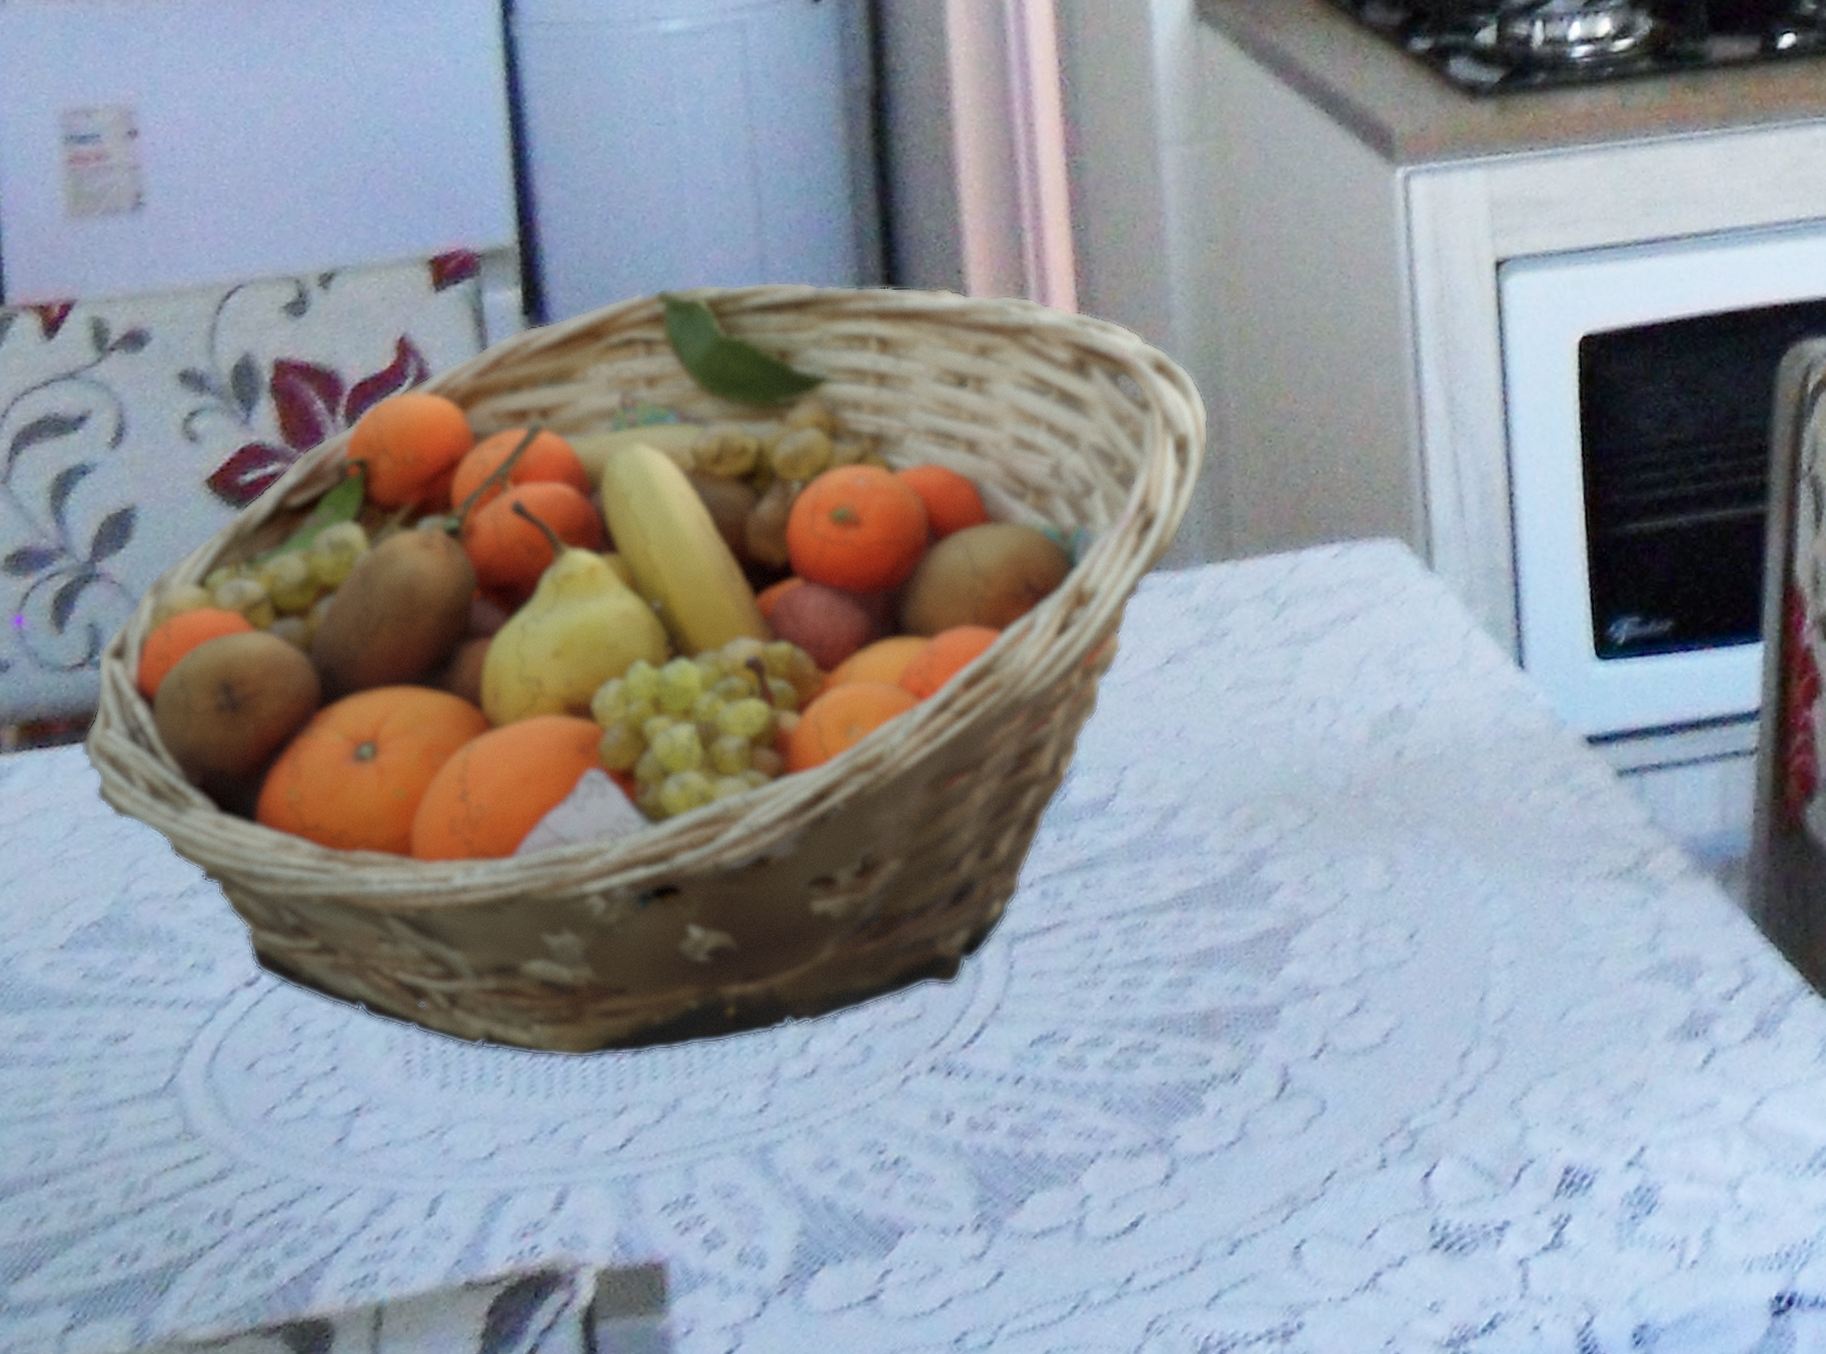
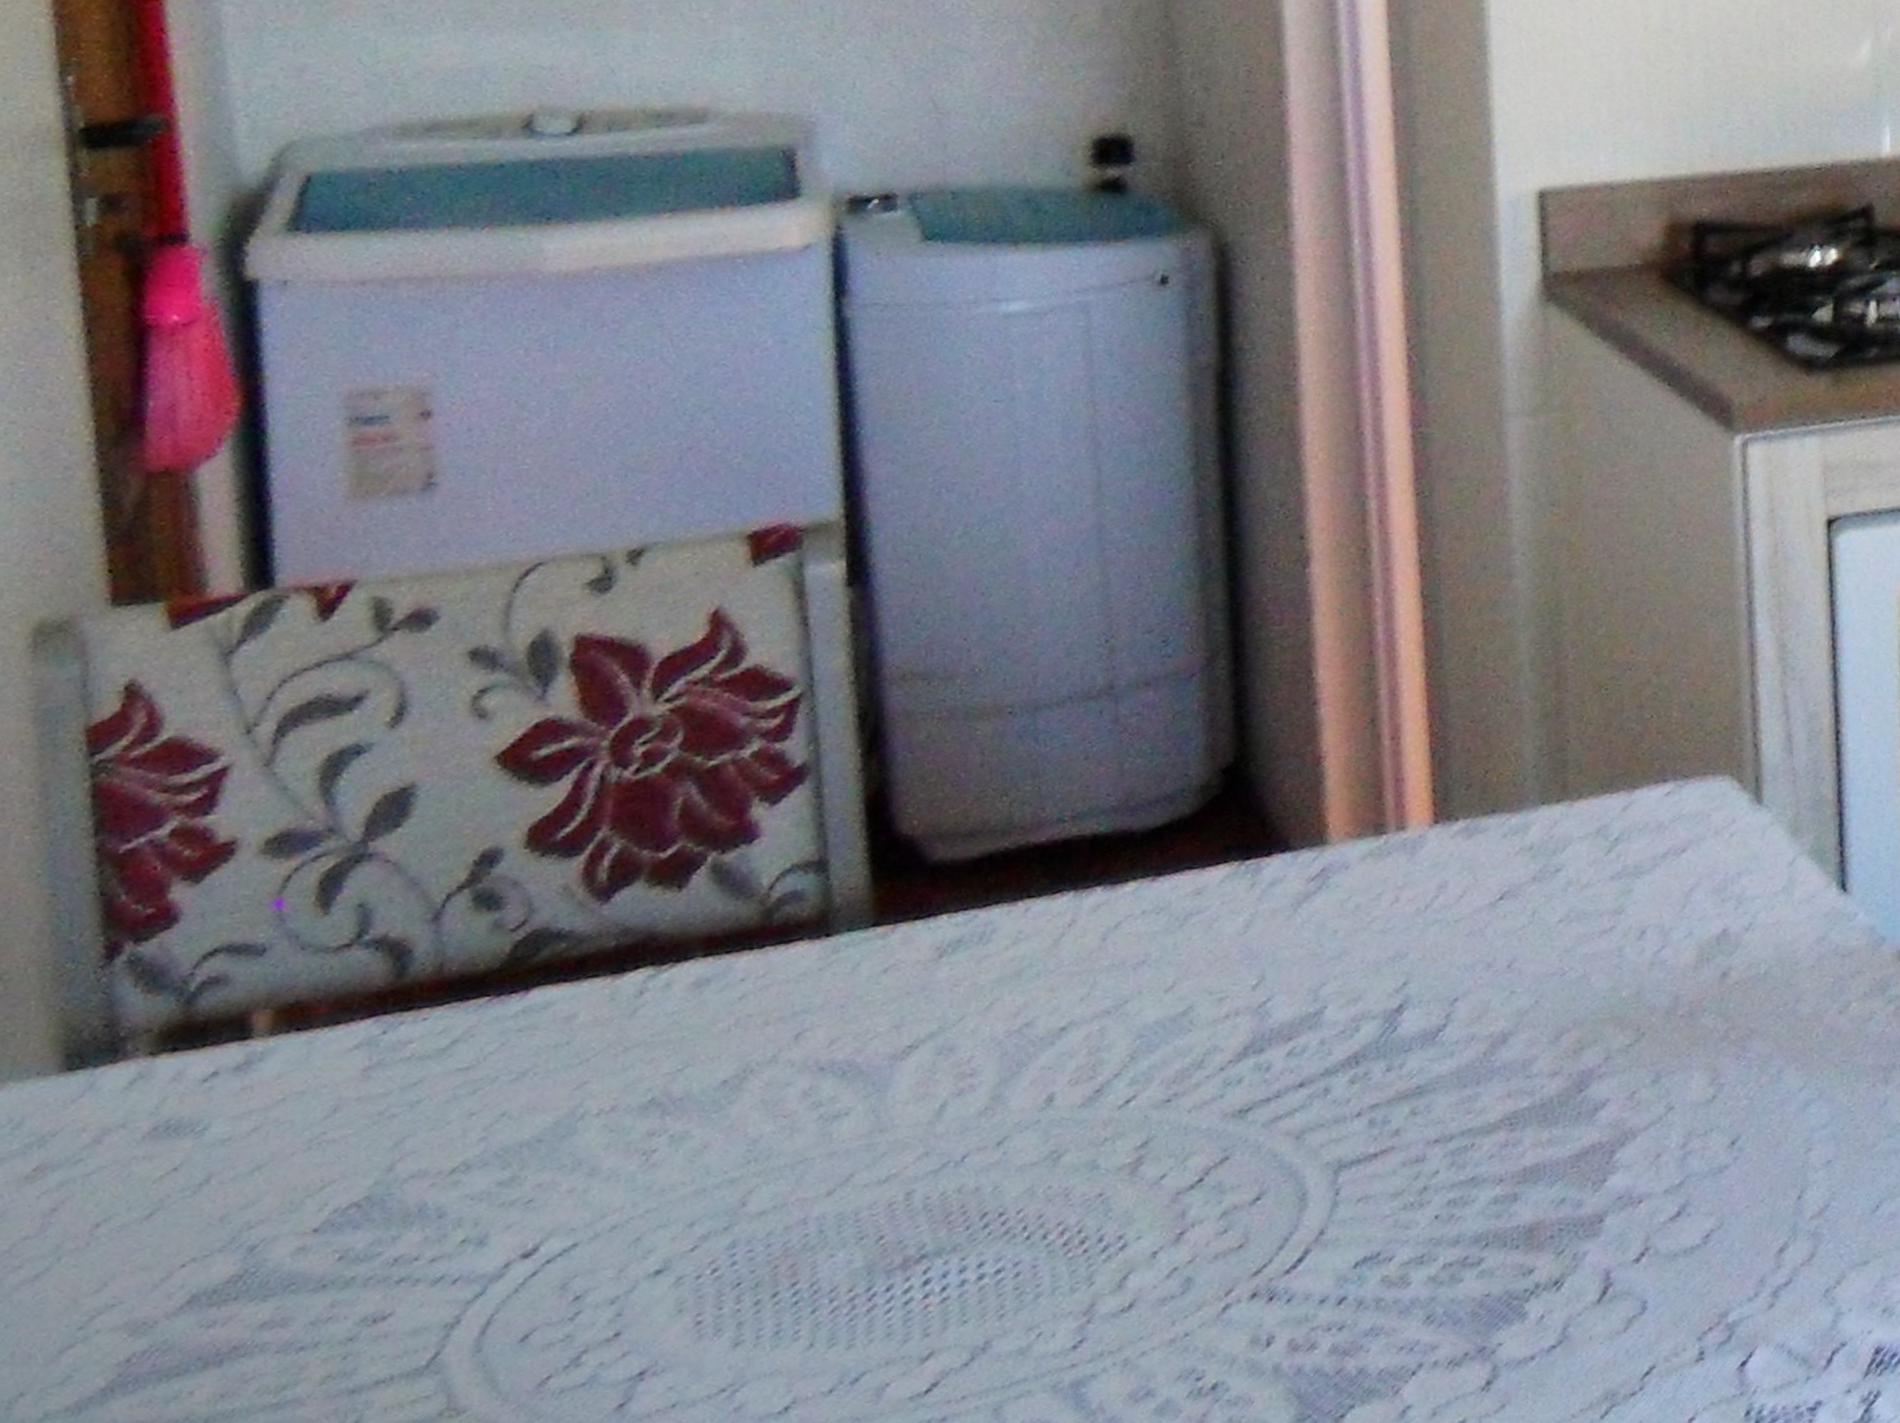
fruit basket: present [81,281,1209,1059] -> none [345,549,1548,1309]

